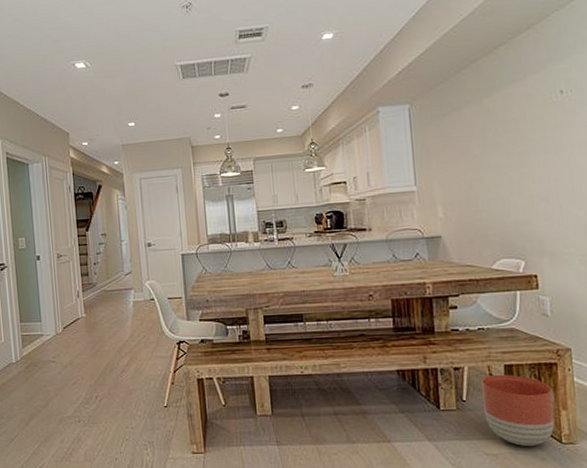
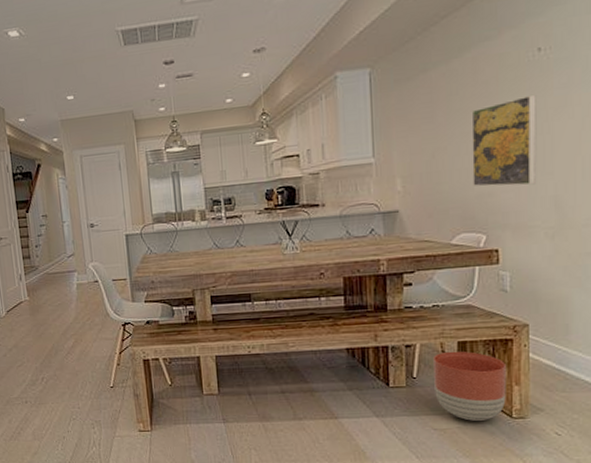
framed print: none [503,131,567,215] -> present [471,94,537,187]

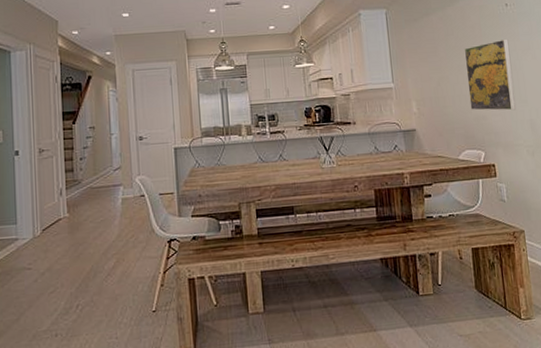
planter: present [433,351,506,421] -> none [454,257,515,325]

